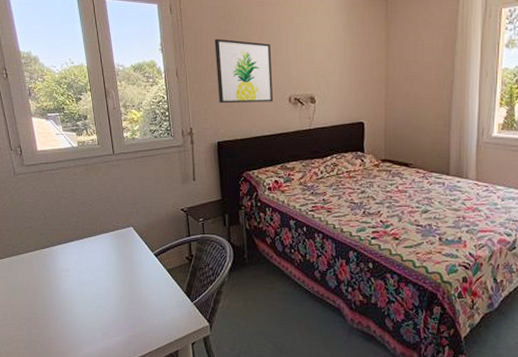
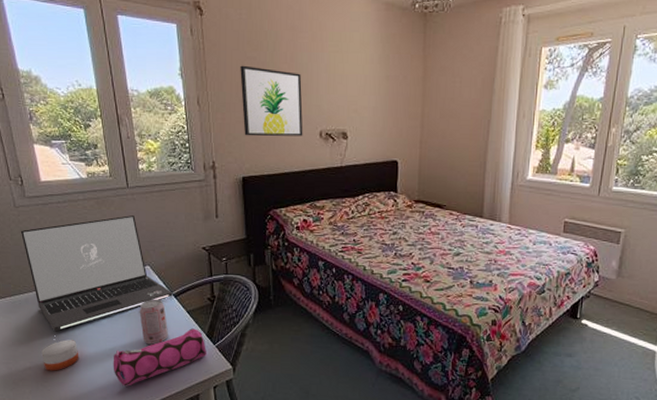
laptop: none [19,180,154,290] -> present [20,215,173,332]
candle: none [35,297,69,327] -> present [41,339,79,371]
pencil case: none [99,286,185,343] -> present [113,328,206,387]
beverage can: none [123,258,149,302] -> present [139,299,168,345]

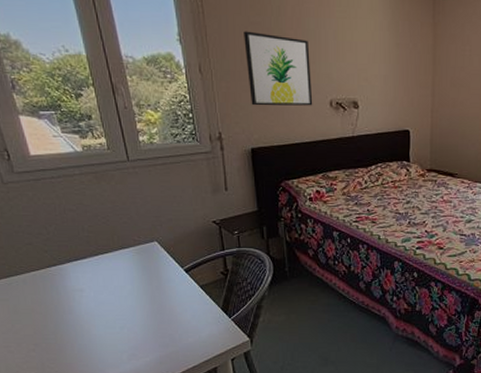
laptop: present [20,215,173,332] -> none [11,190,184,312]
candle: present [41,339,79,371] -> none [45,320,88,352]
pencil case: present [113,328,206,387] -> none [123,303,222,365]
beverage can: present [139,299,168,345] -> none [149,275,181,321]

